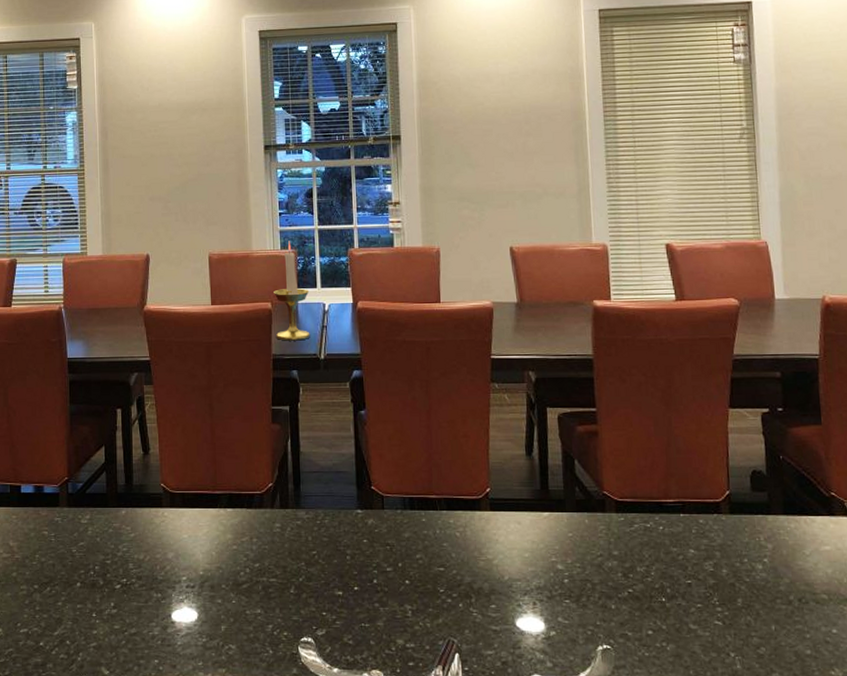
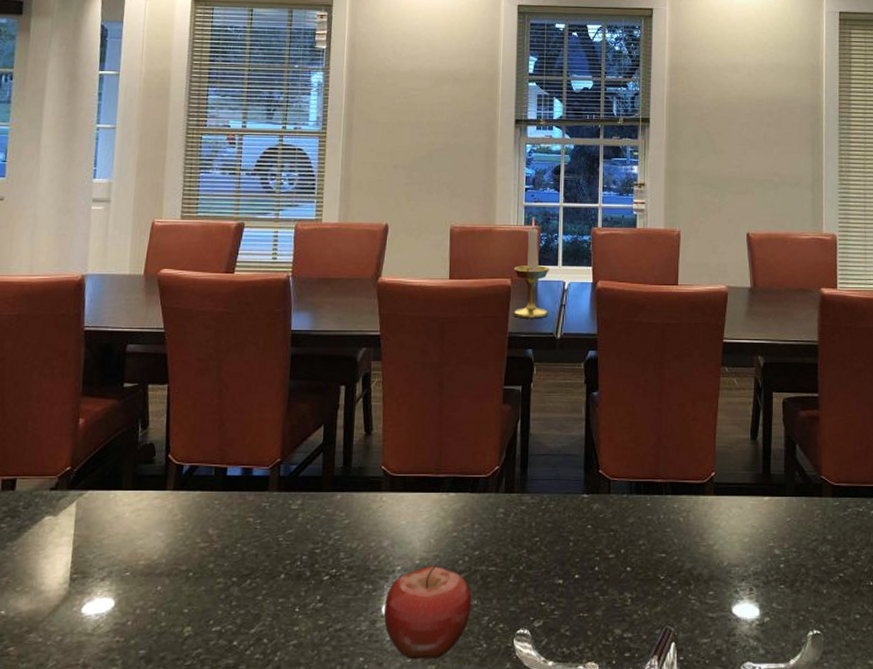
fruit: none [173,575,256,663] -> present [383,564,472,660]

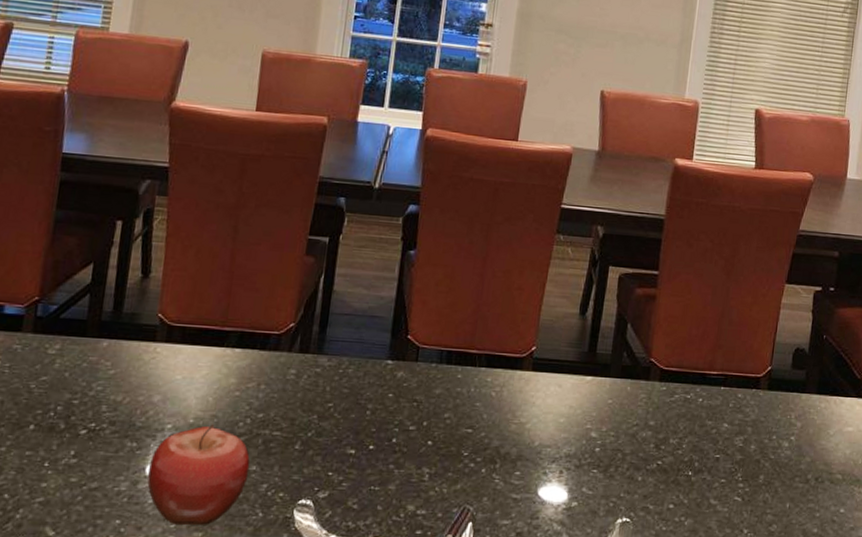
candlestick: present [513,217,550,319] -> none [326,49,375,165]

